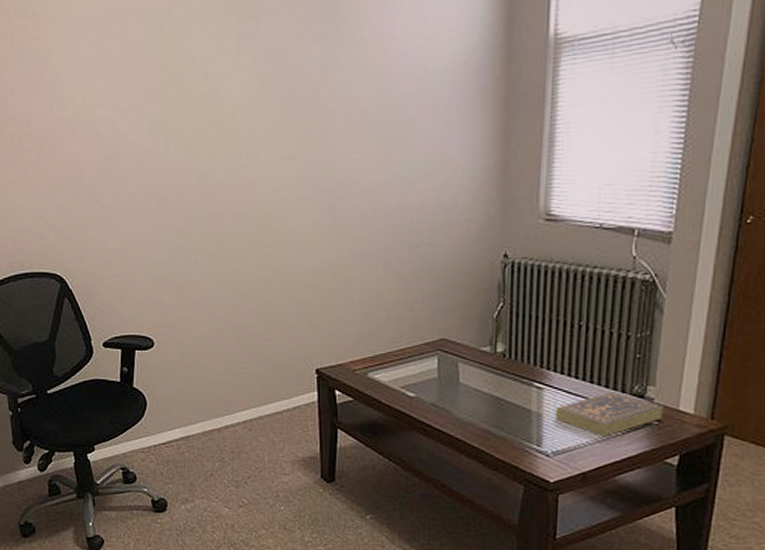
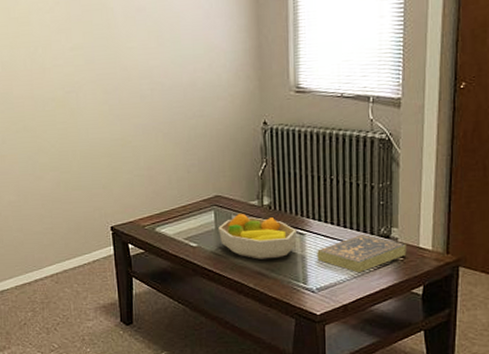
fruit bowl: none [441,360,534,415] -> present [218,213,297,259]

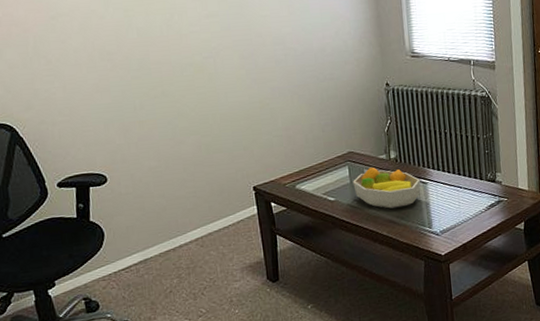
book: present [317,234,407,272] -> none [438,180,509,214]

